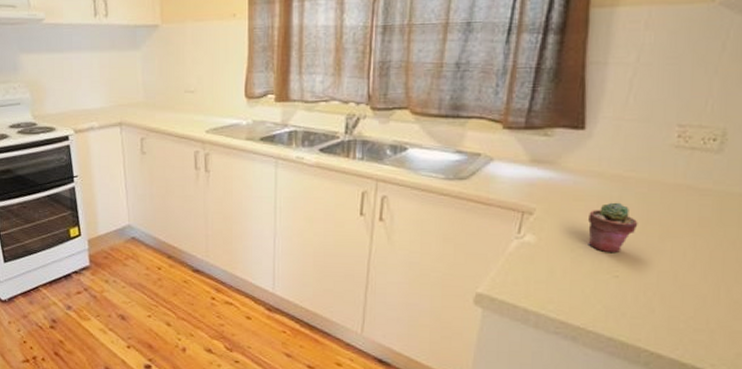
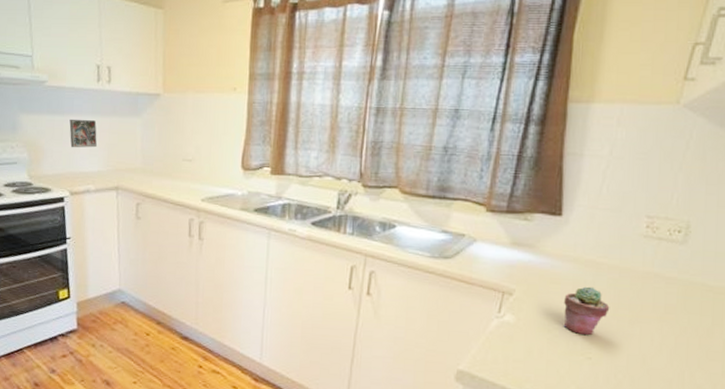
decorative tile: none [69,55,98,86] -> present [69,119,97,148]

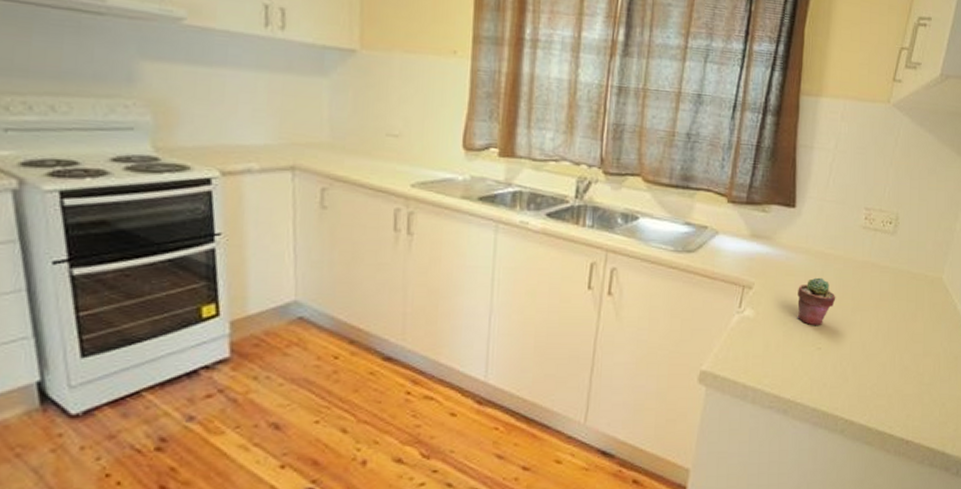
decorative tile: present [69,119,97,148] -> none [220,72,264,114]

